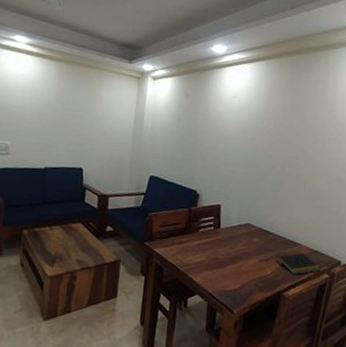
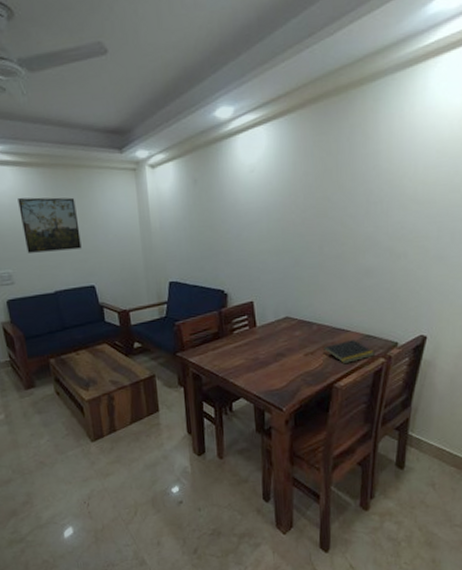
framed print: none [29,83,83,134] -> present [18,197,82,253]

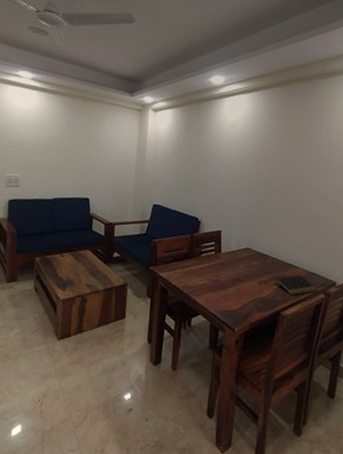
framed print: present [18,197,82,253] -> none [36,117,87,166]

